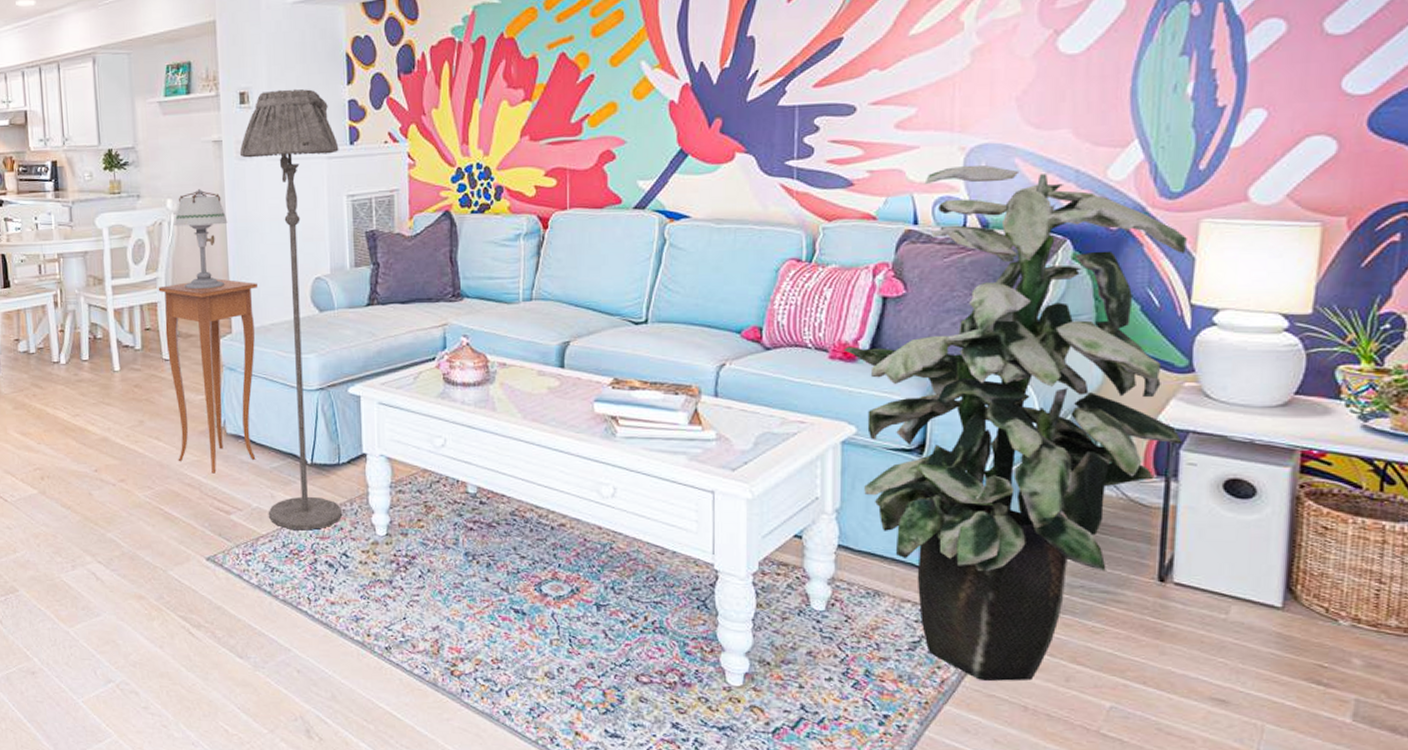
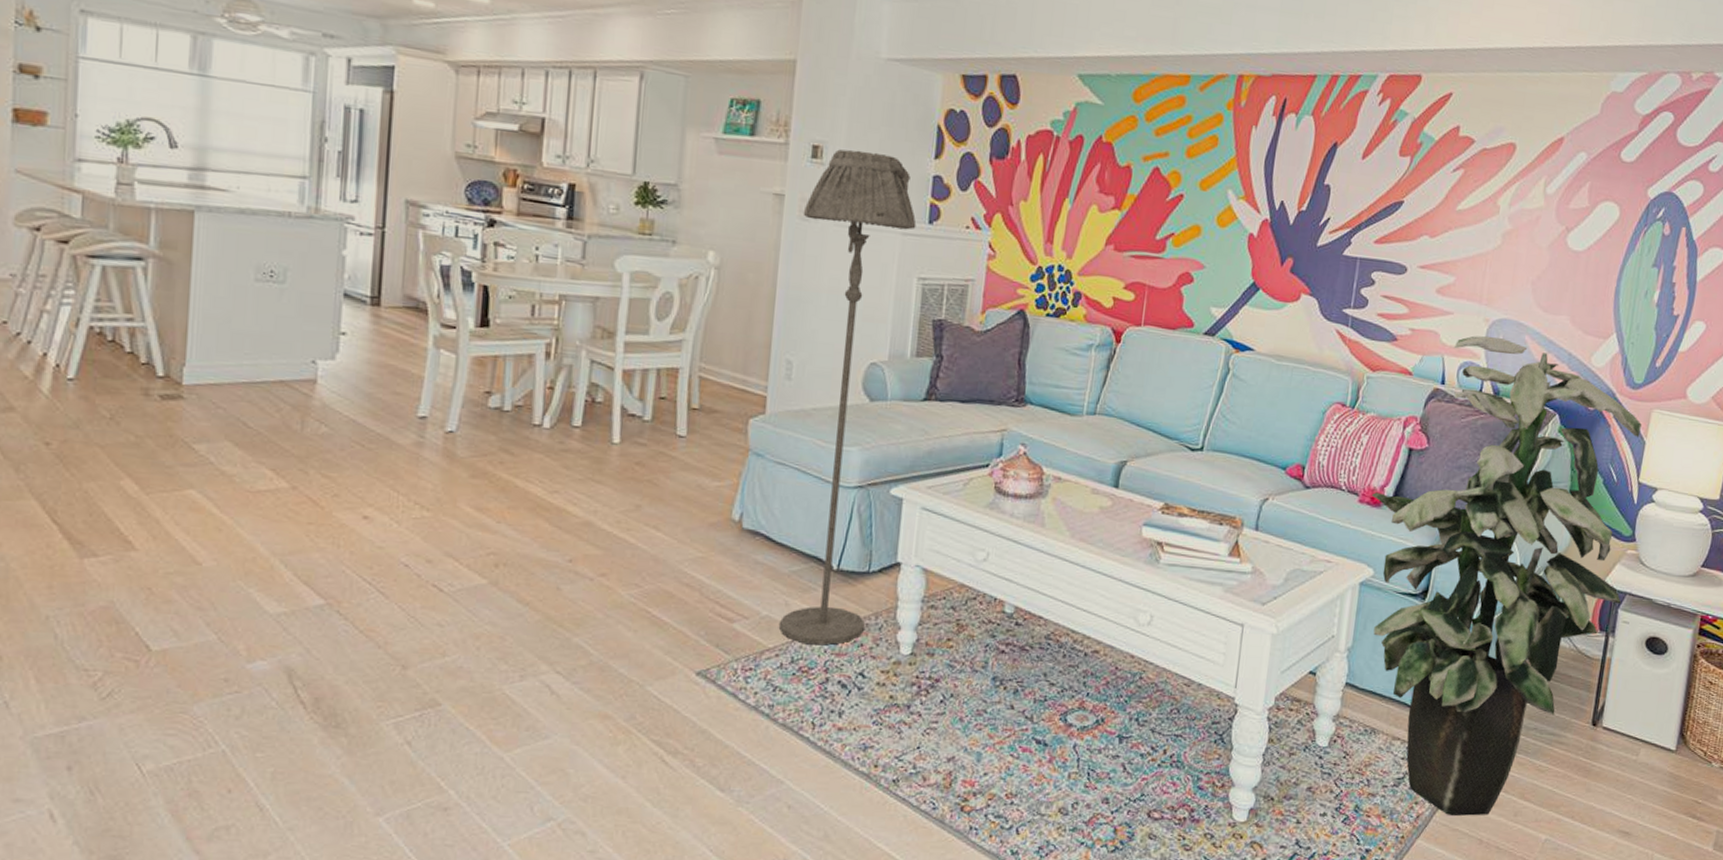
side table: present [158,278,258,474] -> none [678,349,803,574]
table lamp: present [174,189,228,290] -> none [713,245,779,361]

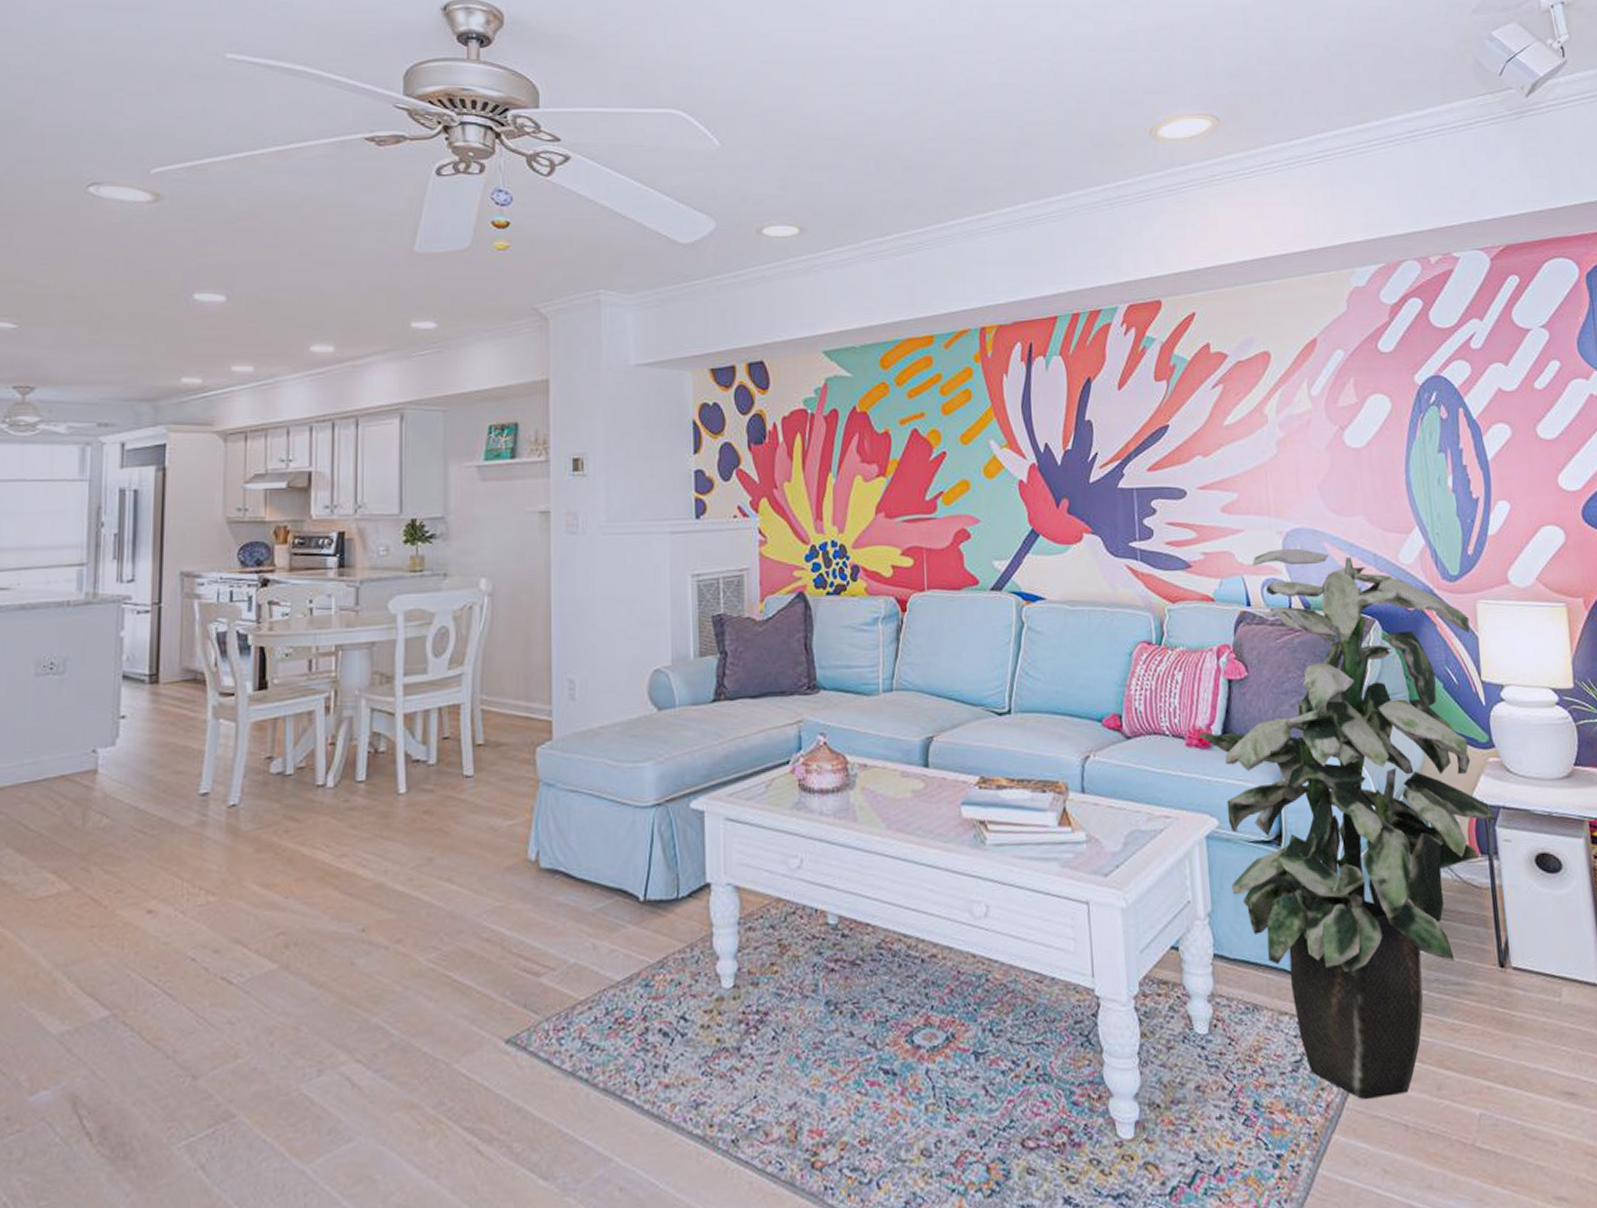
floor lamp: present [778,149,917,646] -> none [570,456,684,991]

